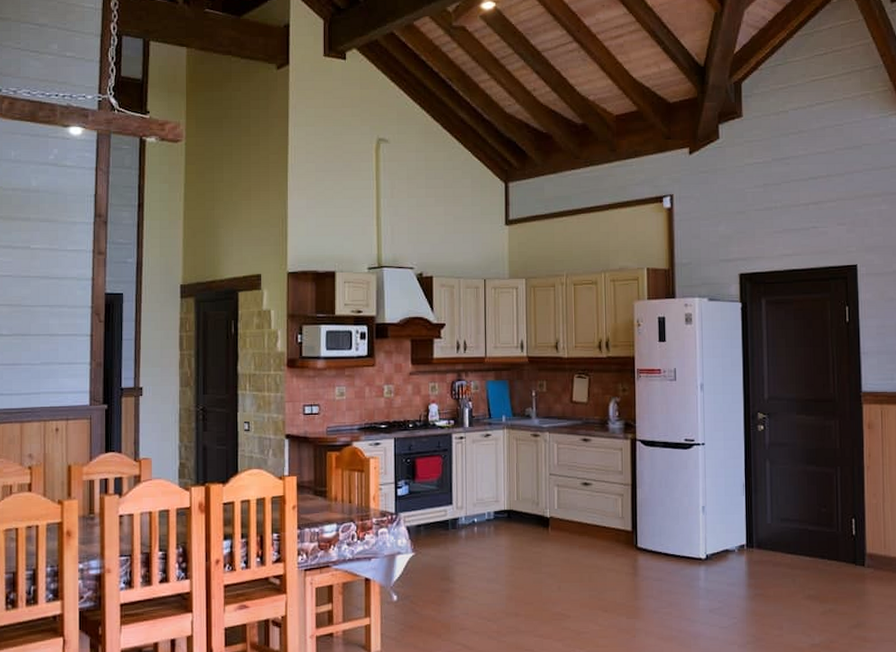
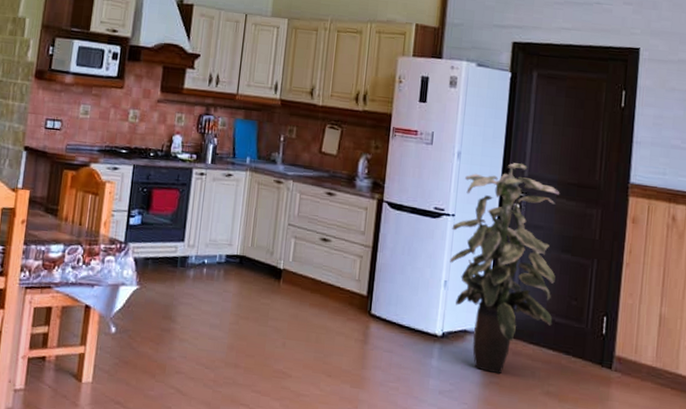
indoor plant: none [703,387,806,586] -> present [450,163,560,375]

